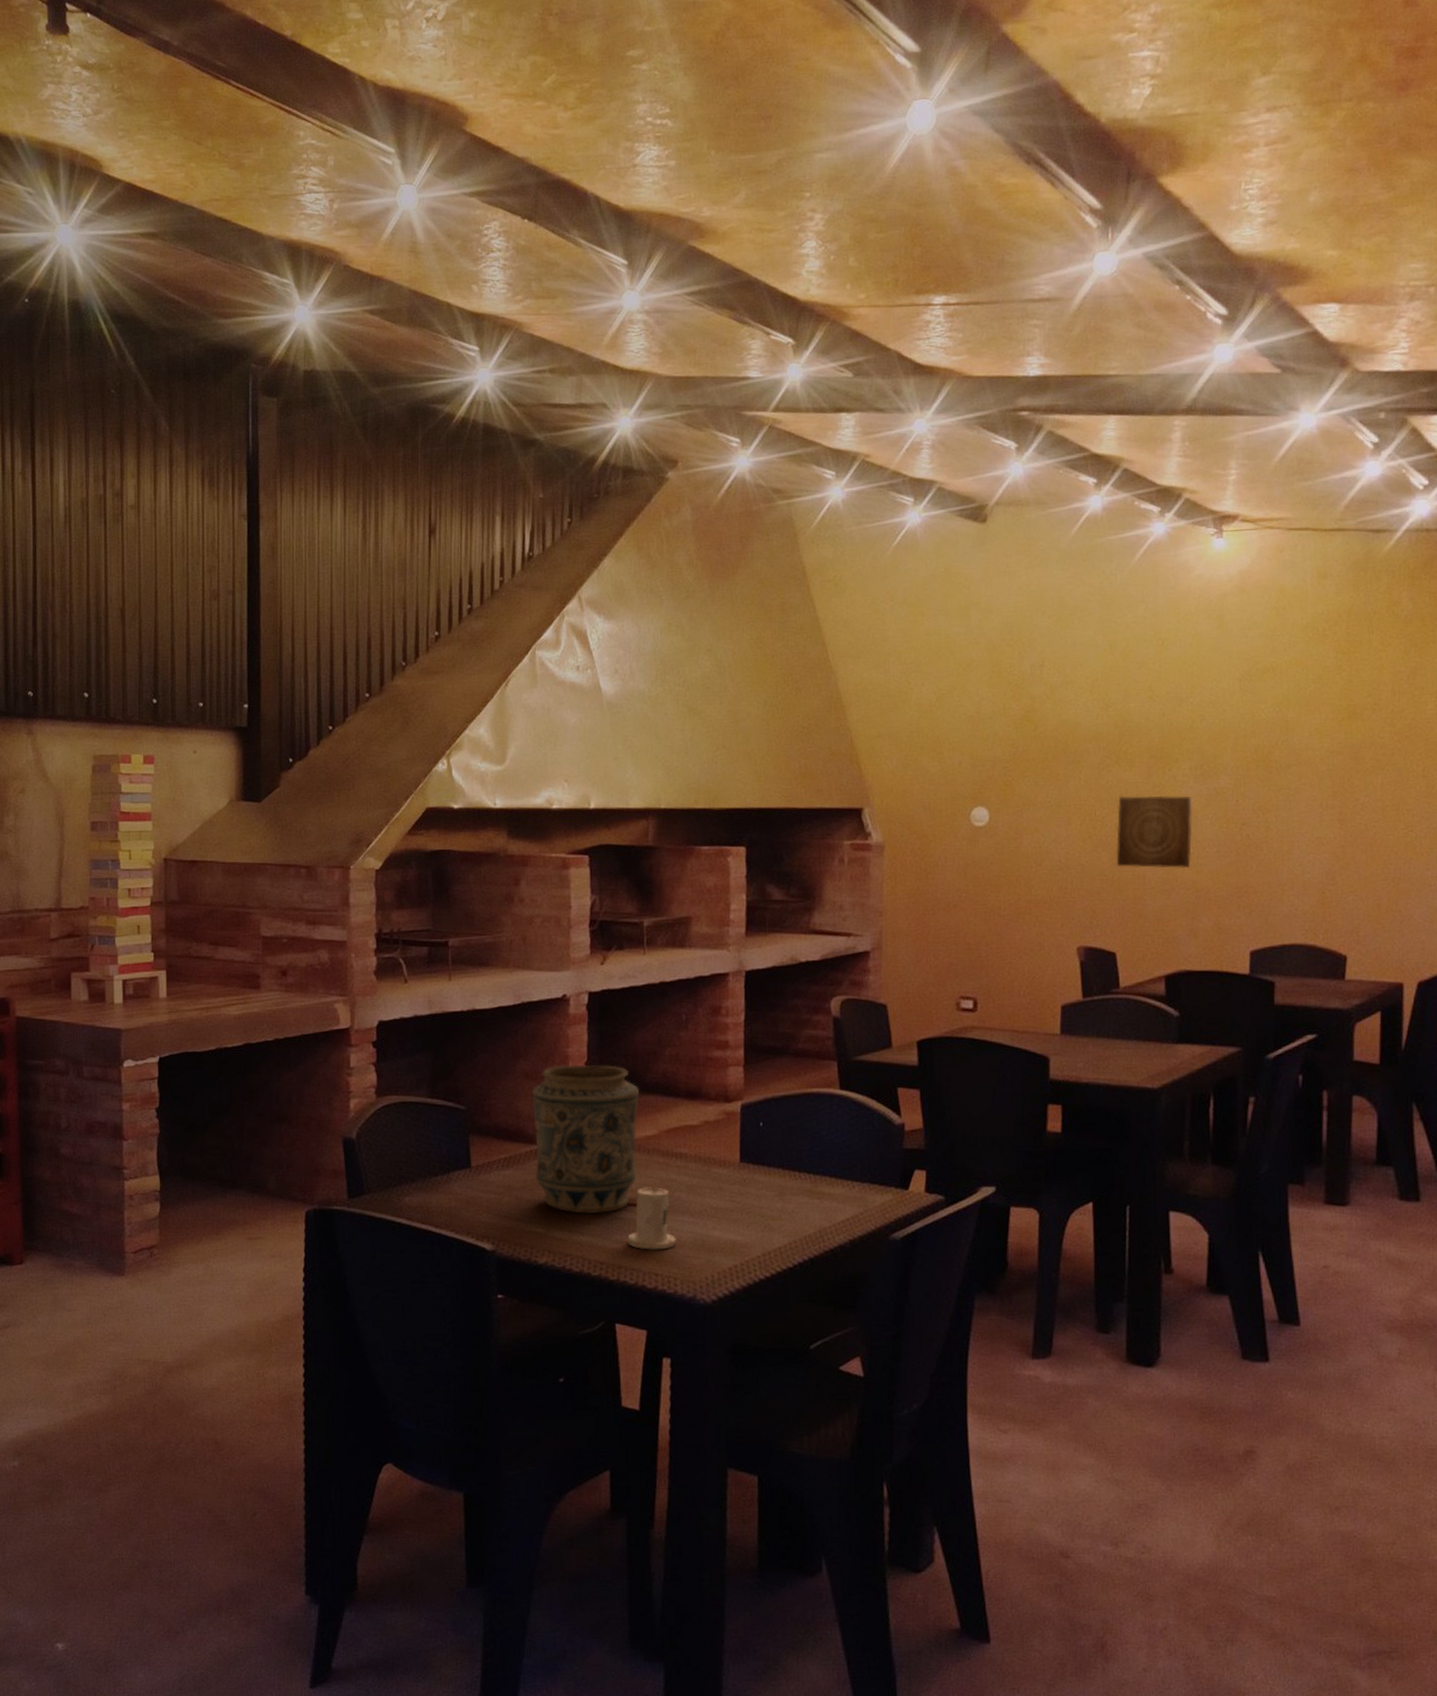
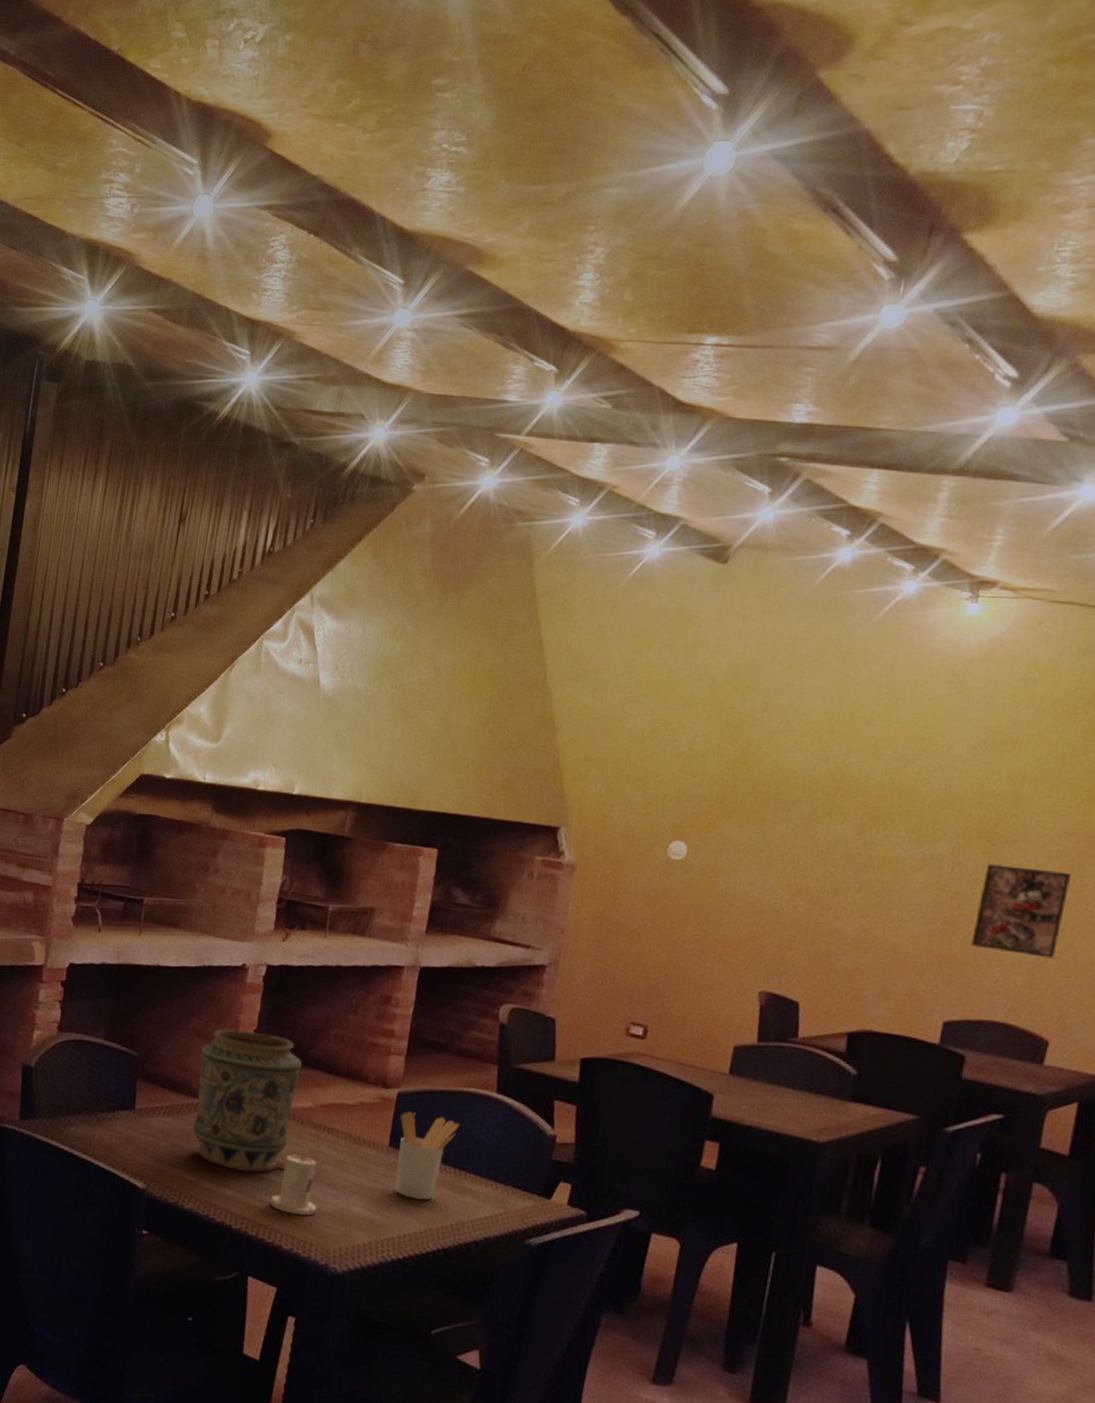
utensil holder: none [748,1123,808,1212] -> present [395,1111,459,1200]
wall art: present [1116,795,1193,868] -> none [812,848,905,929]
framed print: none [1264,789,1343,876] -> present [971,863,1071,959]

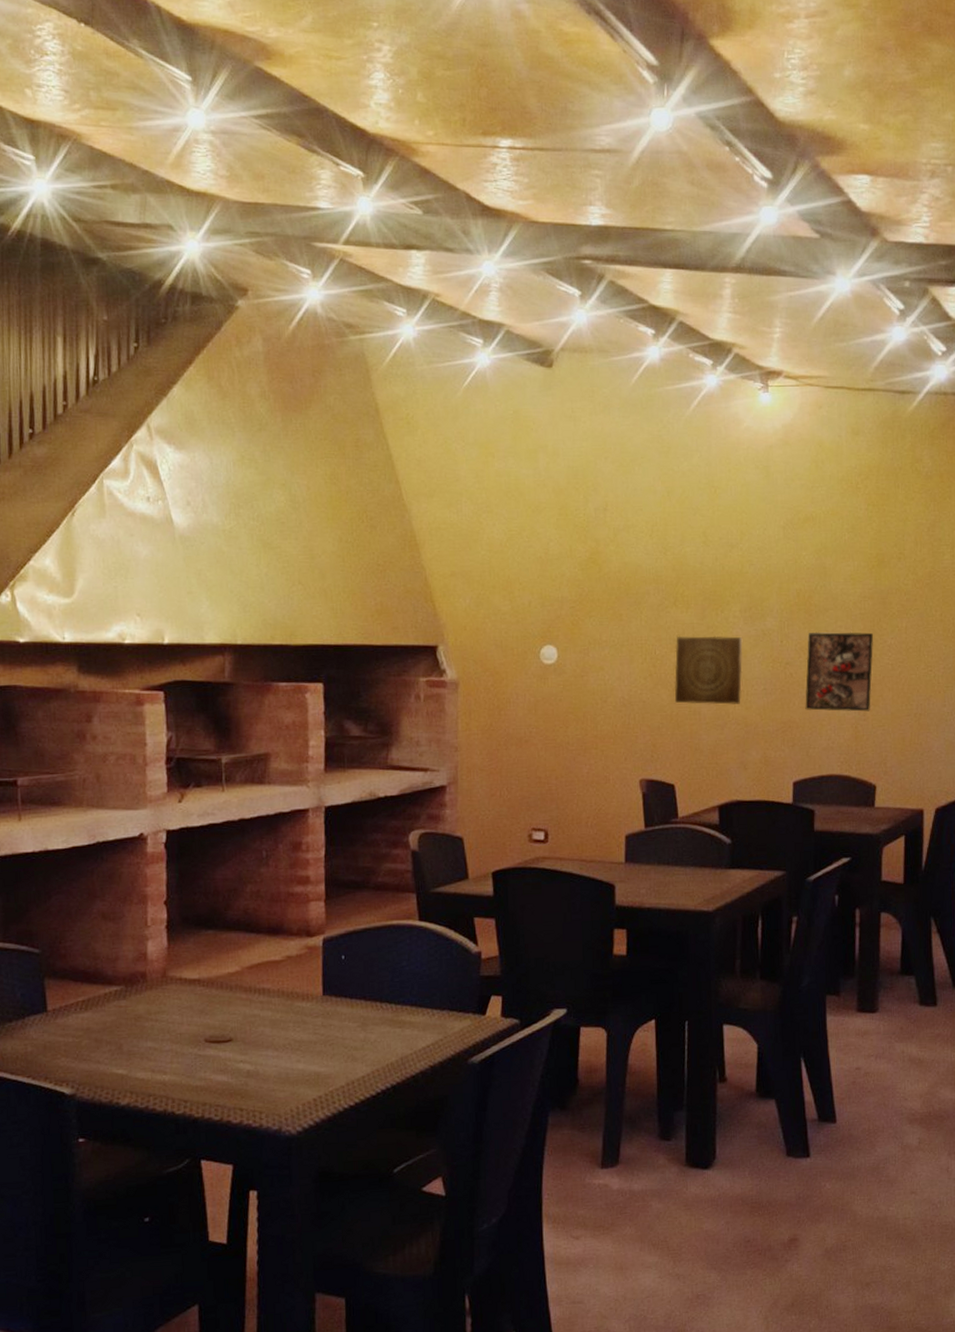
vase: present [192,1028,302,1173] -> none [109,903,221,1053]
candle: present [270,1151,317,1216] -> none [211,1018,261,1086]
utensil holder: present [395,1111,459,1200] -> none [330,955,388,1043]
wall art: none [812,848,905,929] -> present [674,635,743,705]

